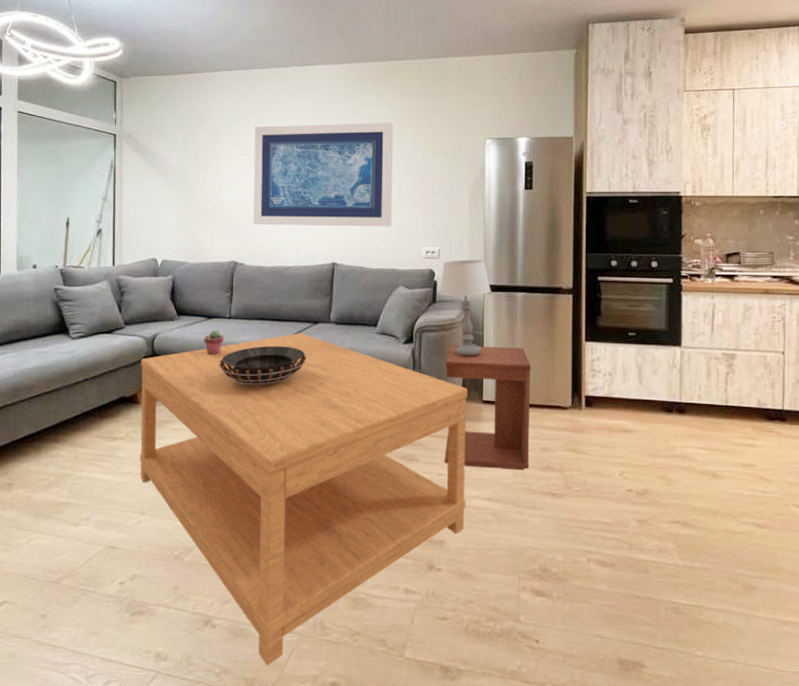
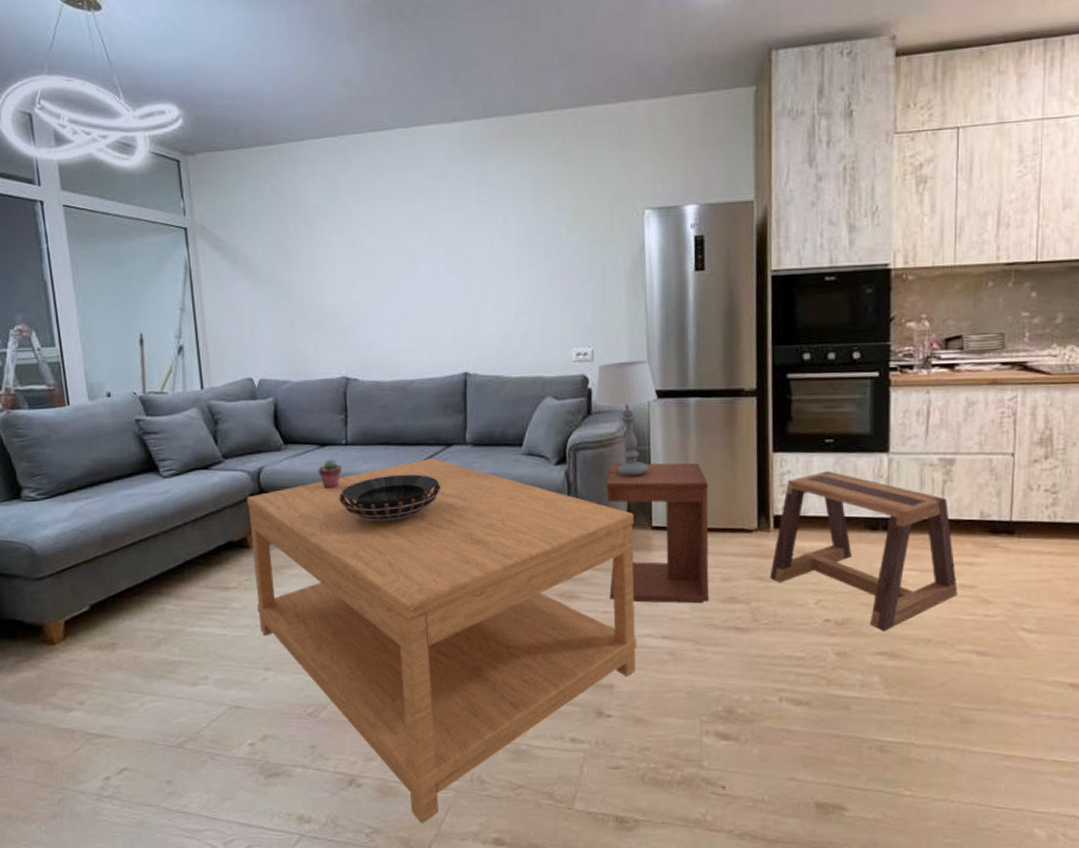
wall art: present [253,123,394,227] -> none [356,194,533,332]
stool: none [581,360,740,502] -> present [770,471,958,631]

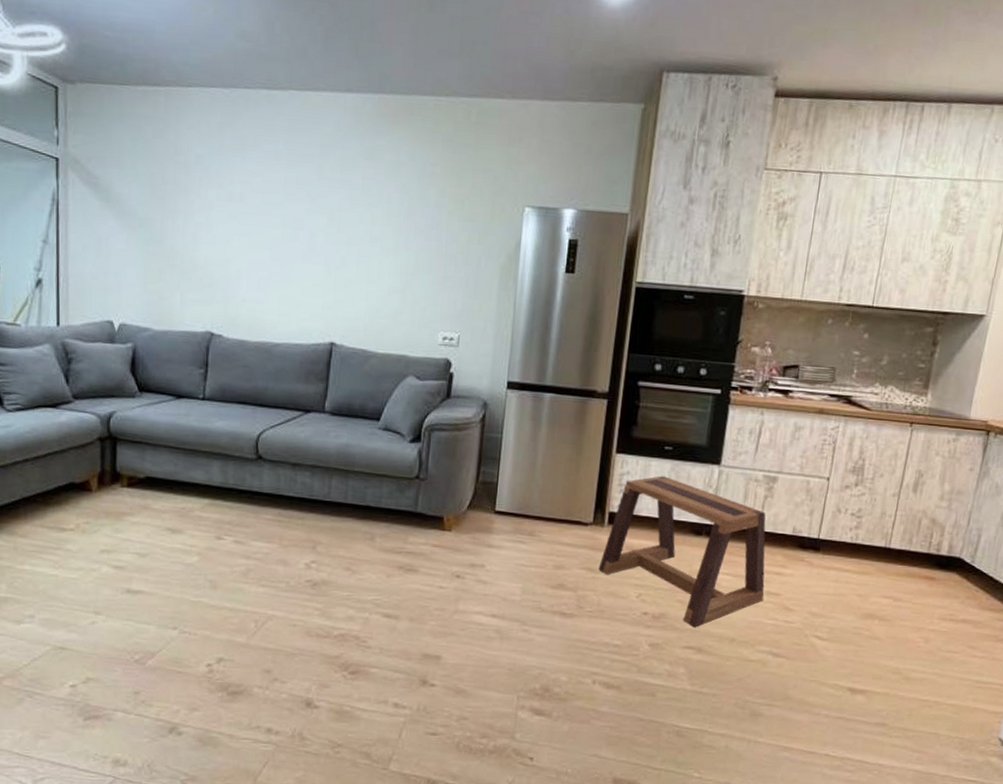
coffee table: present [247,458,637,824] -> none [94,422,479,774]
potted succulent: present [318,458,343,489] -> none [171,411,197,441]
decorative bowl: present [338,474,441,521] -> none [189,434,295,479]
table lamp: present [596,360,658,477] -> none [456,350,516,462]
side table: present [606,463,710,604] -> none [447,447,553,588]

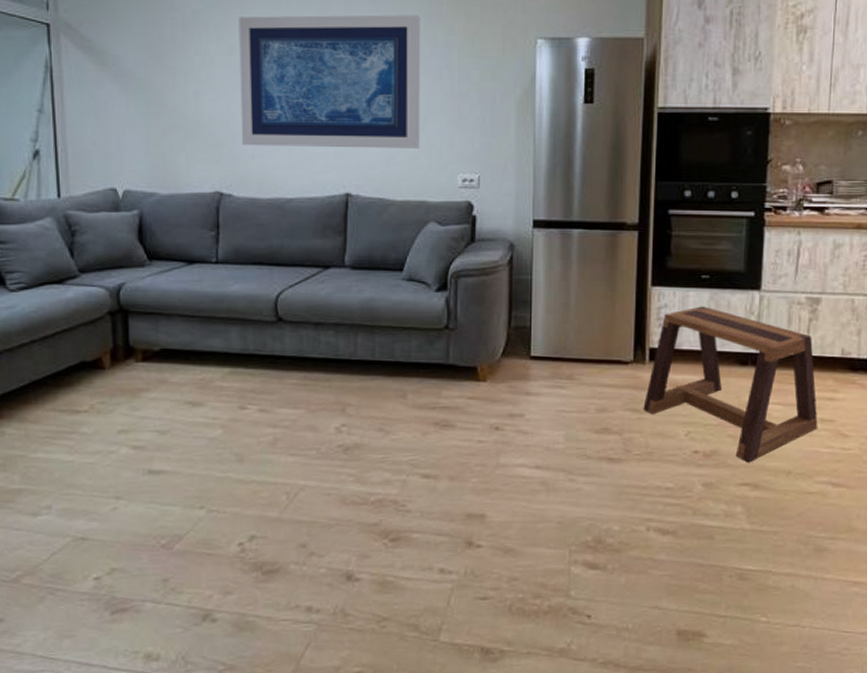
wall art: none [234,165,414,305] -> present [238,15,421,149]

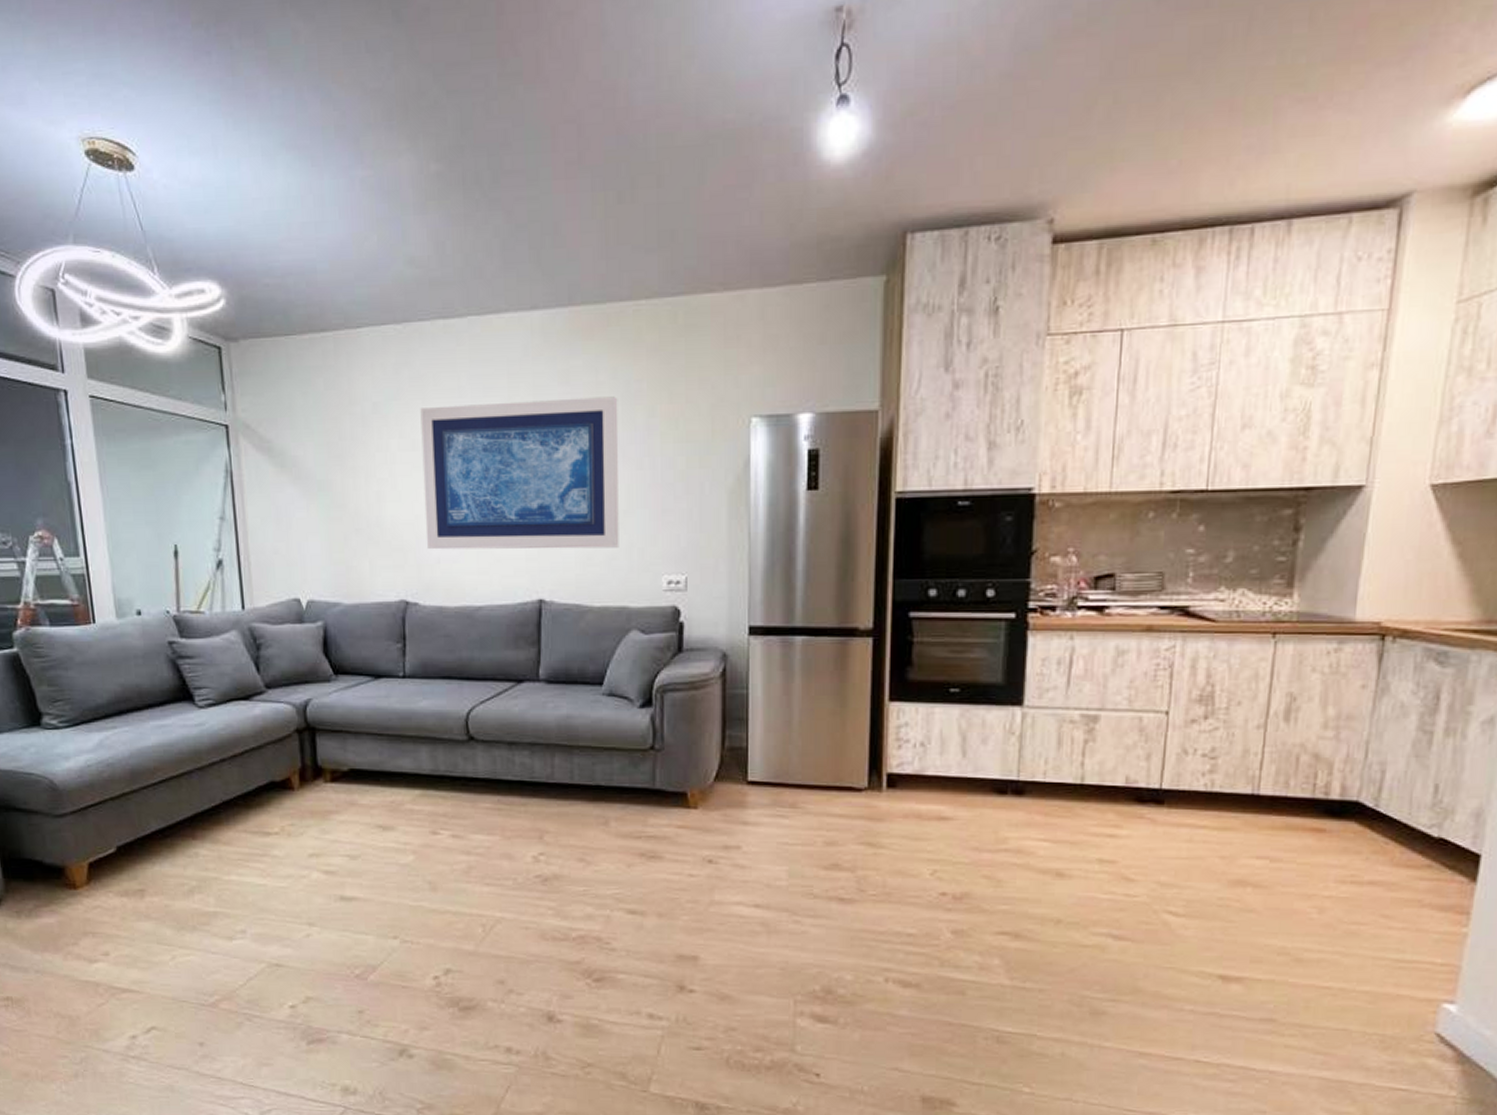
stool: present [643,306,818,463] -> none [880,725,1095,909]

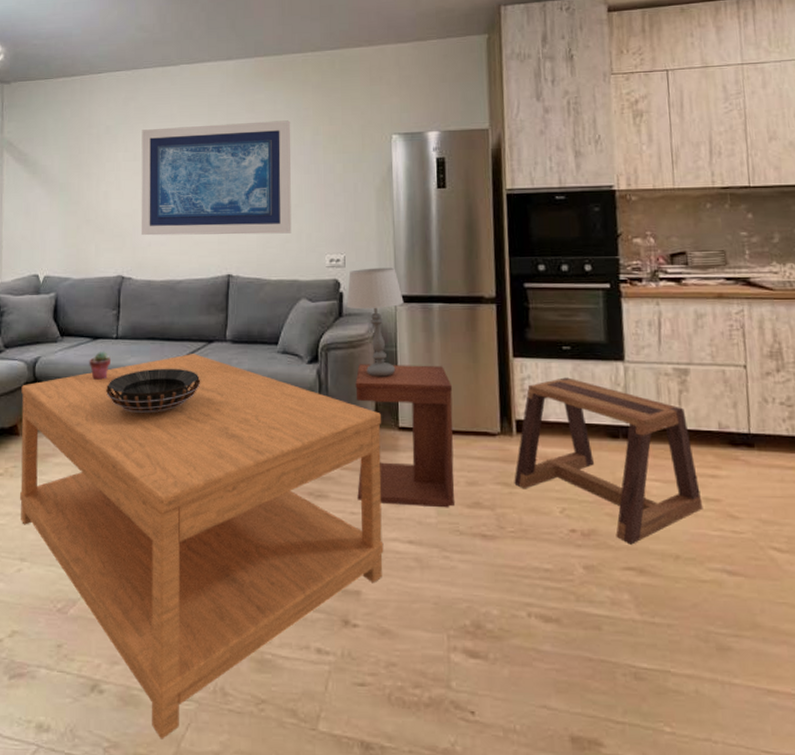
coffee table: none [291,696,727,1101] -> present [20,354,384,739]
potted succulent: none [372,692,399,726] -> present [89,351,112,380]
decorative bowl: none [394,712,510,764] -> present [105,368,201,413]
table lamp: none [688,591,759,724] -> present [347,267,404,377]
side table: none [696,708,814,870] -> present [355,364,455,508]
stool: none [880,725,1095,909] -> present [514,377,703,545]

